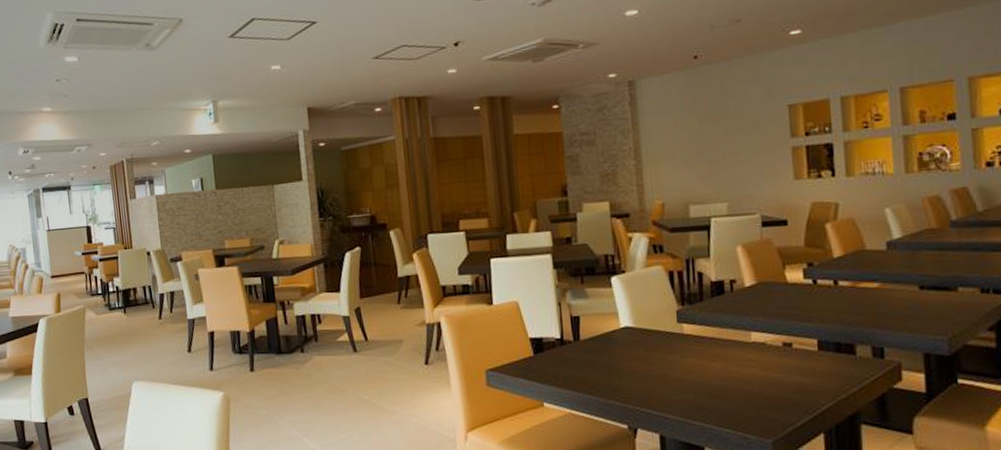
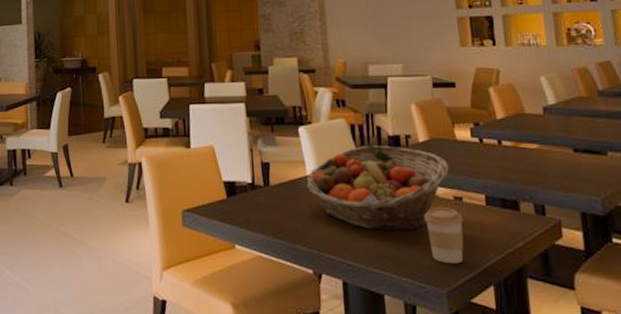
fruit basket: none [620,292,778,382] -> present [306,144,449,232]
coffee cup: none [749,355,793,413] -> present [423,208,464,264]

